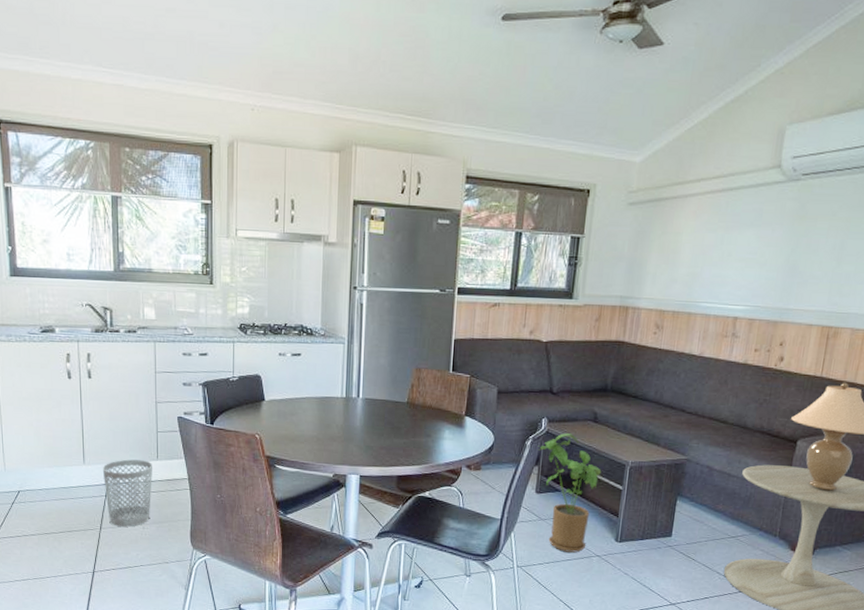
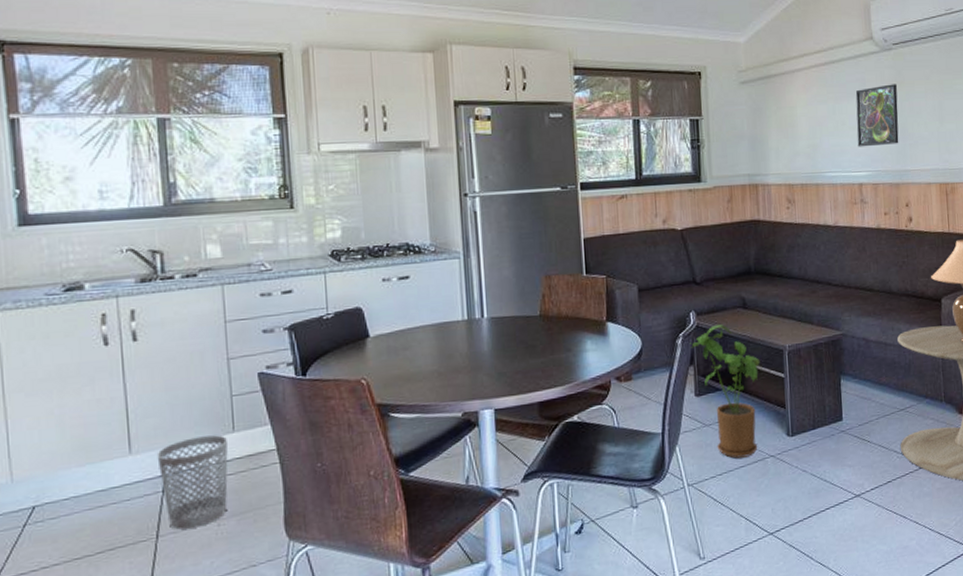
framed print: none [740,217,797,281] -> present [855,84,899,147]

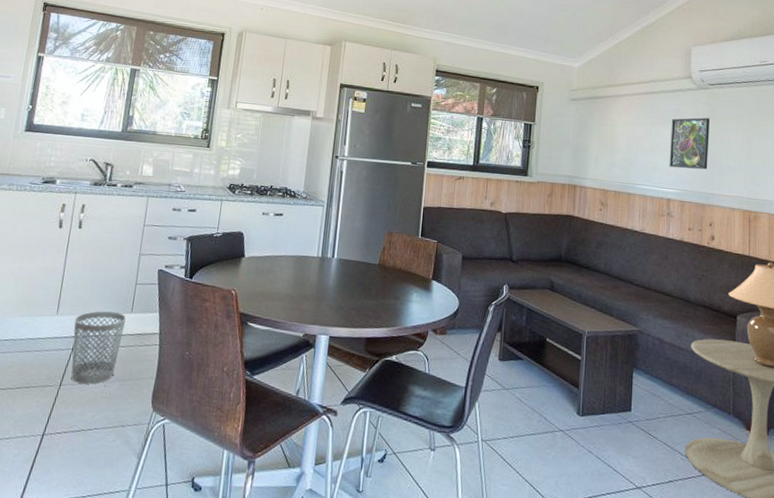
house plant: present [690,324,760,459] -> none [500,300,561,427]

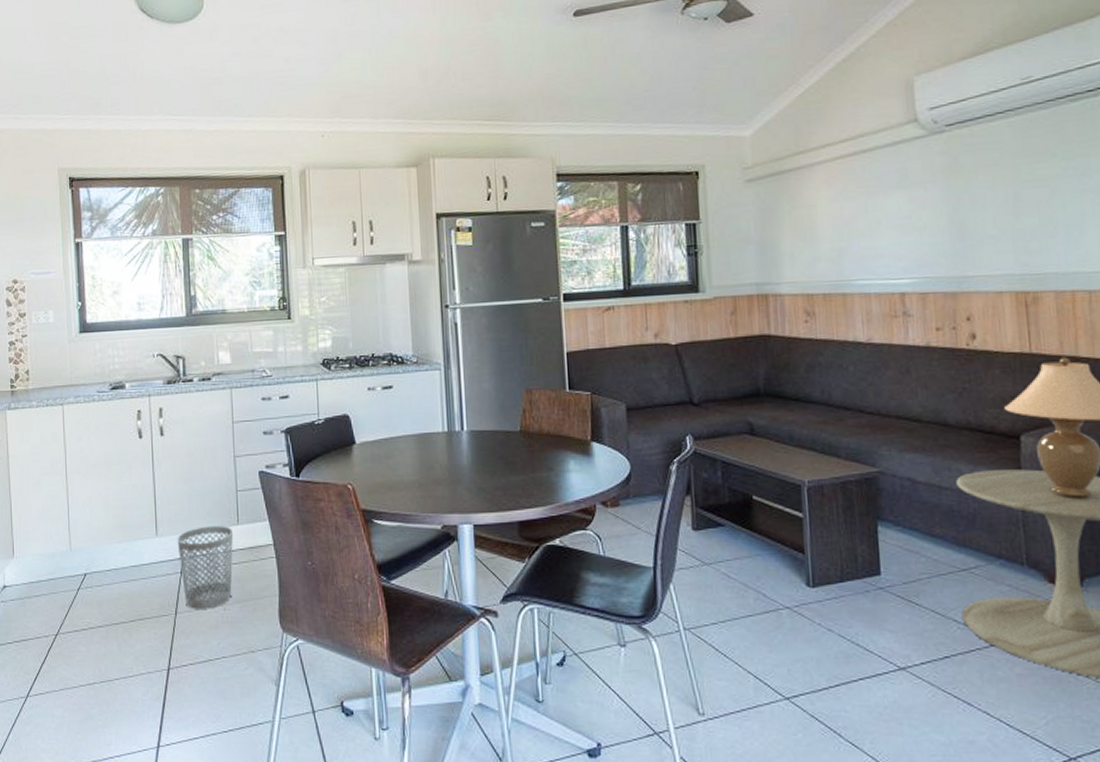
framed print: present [669,117,710,170] -> none [894,173,956,250]

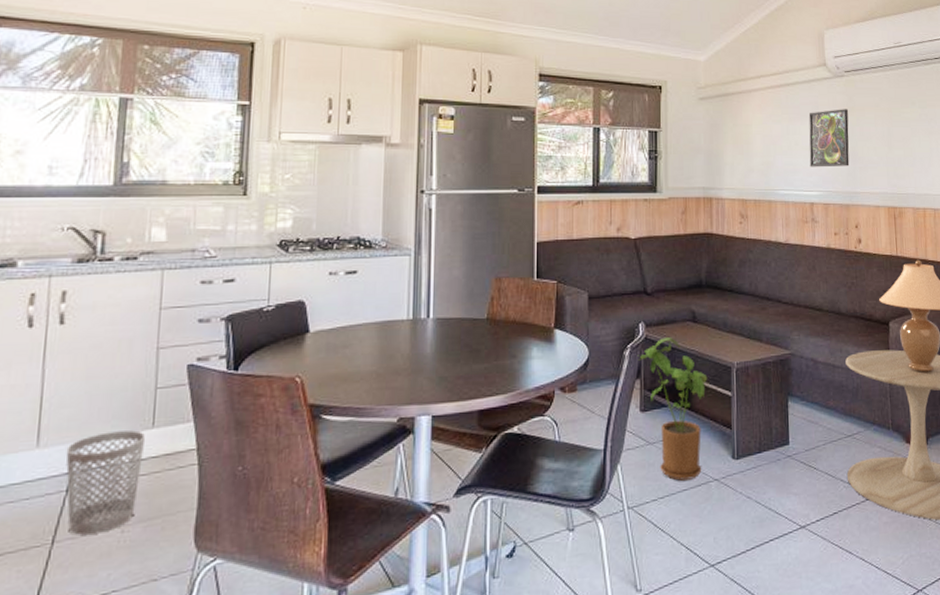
house plant: none [686,452,772,605] -> present [638,337,708,481]
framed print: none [894,173,956,250] -> present [808,109,850,168]

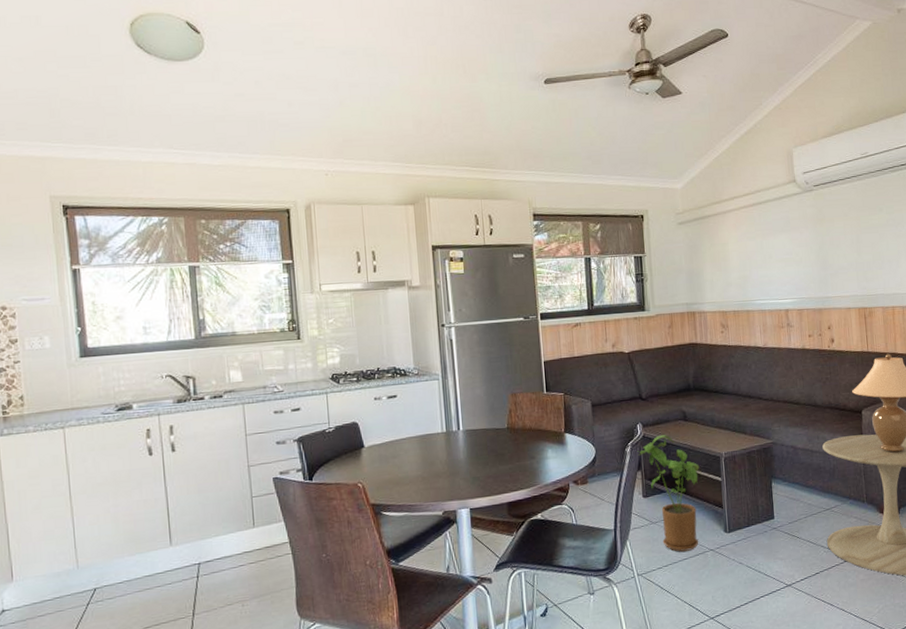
wastebasket: present [66,430,146,535] -> none [192,530,250,609]
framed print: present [808,109,850,168] -> none [781,221,821,278]

